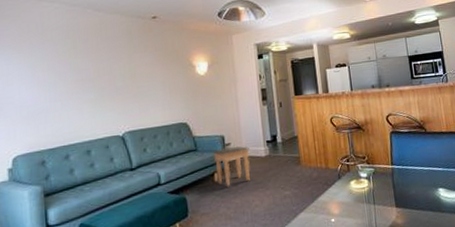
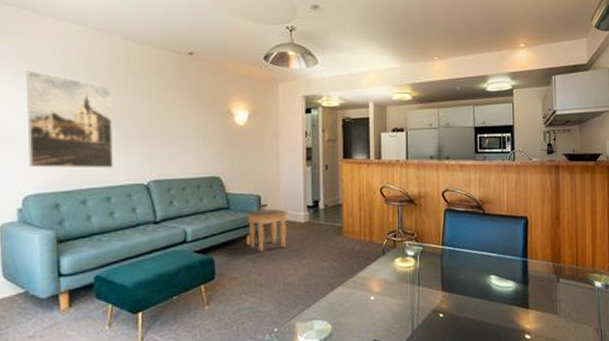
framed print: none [13,45,92,131] -> present [26,70,113,169]

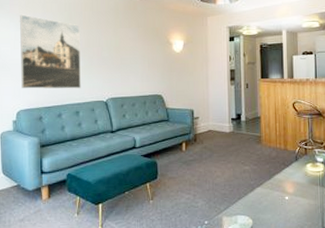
footstool: present [247,208,288,252] -> none [182,120,215,157]

